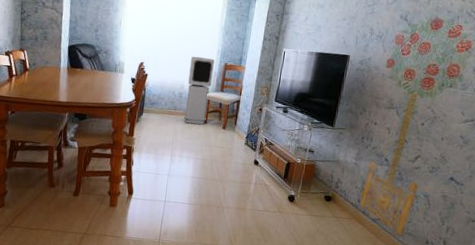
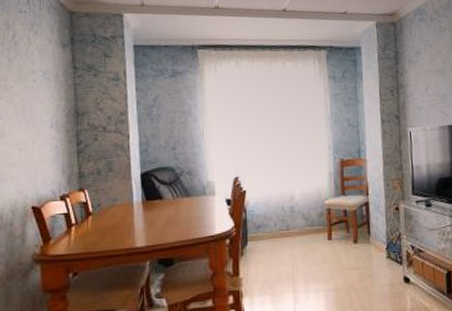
air purifier: present [184,56,215,125] -> none [297,156,331,245]

